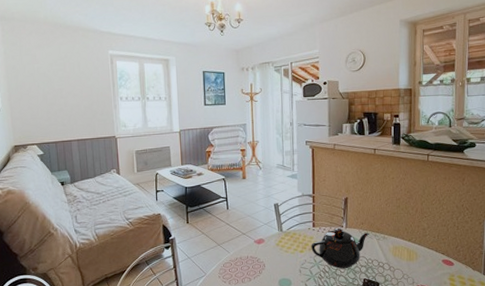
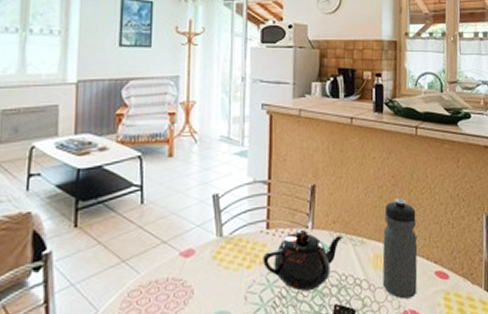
water bottle: none [400,207,428,278] -> present [382,198,418,299]

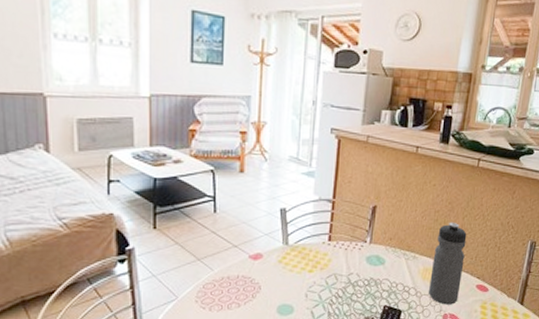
teapot: present [263,229,343,291] -> none [323,243,397,293]

